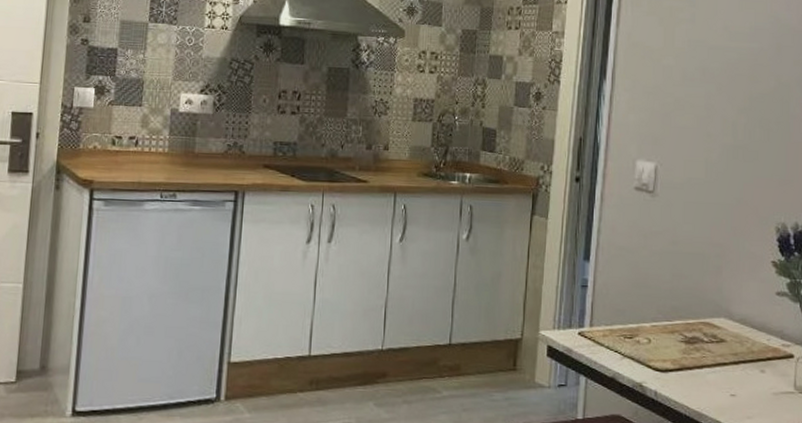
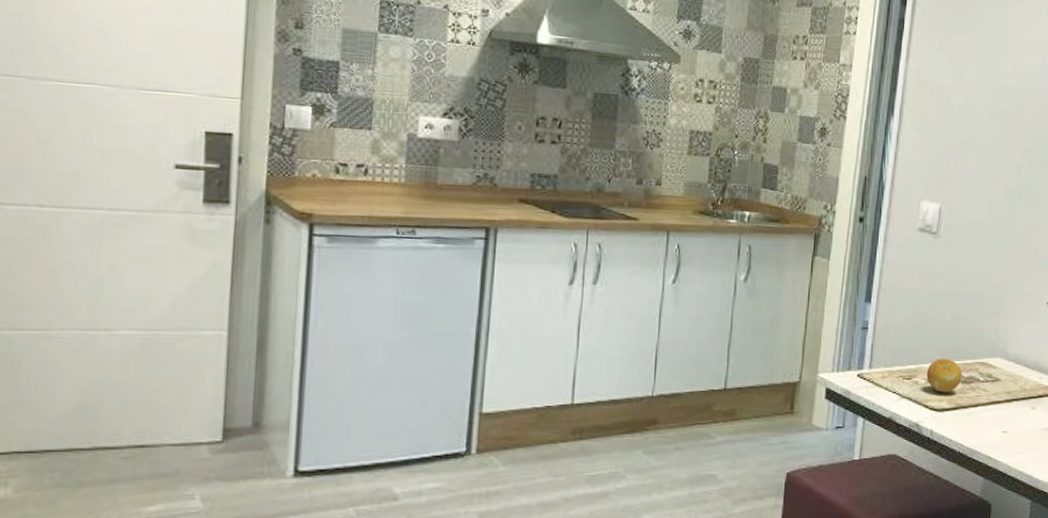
fruit: none [648,317,685,353] -> present [926,358,962,393]

